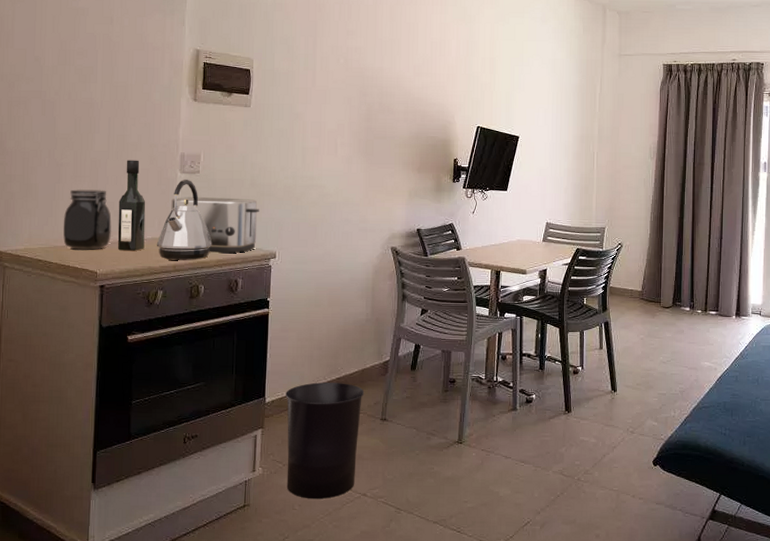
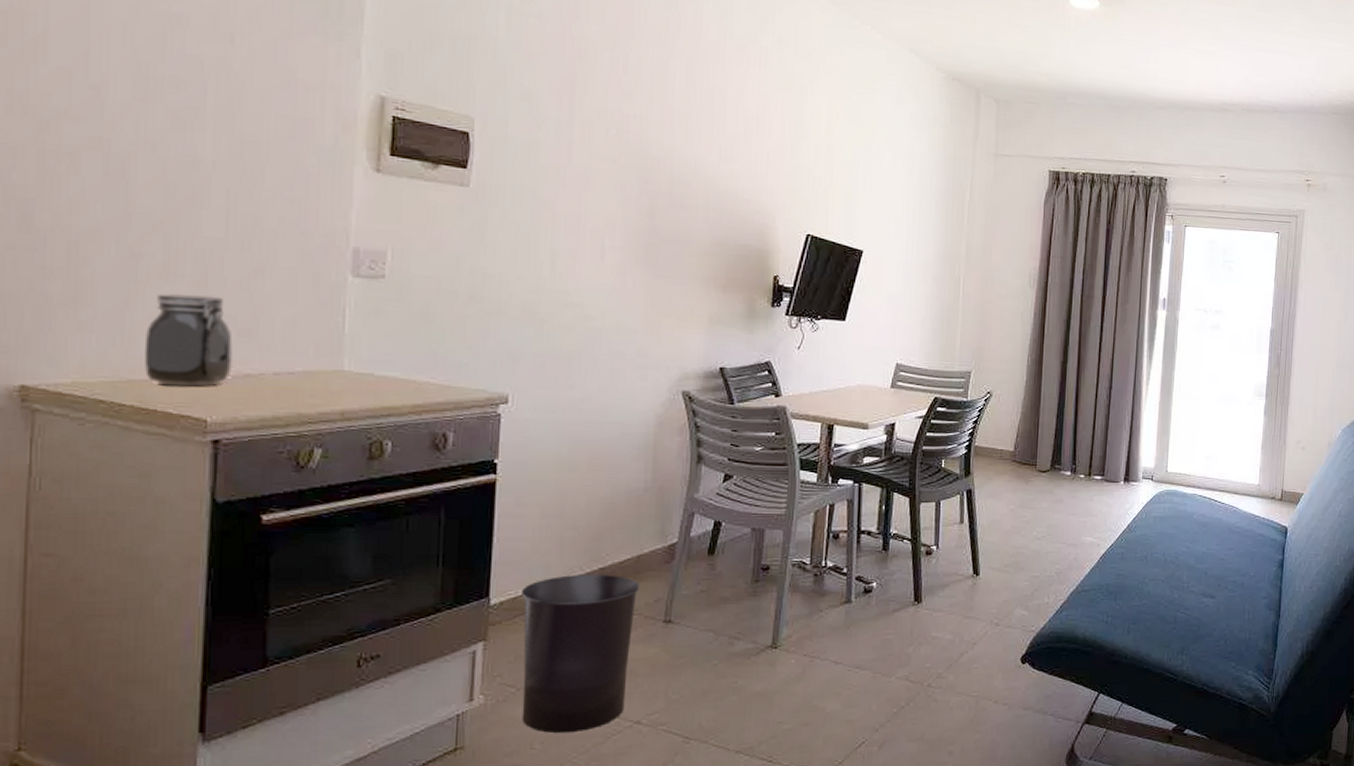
bottle: present [117,160,146,251] -> none [243,253,293,390]
kettle: present [156,179,212,261] -> none [311,285,406,406]
toaster: present [171,197,260,254] -> none [337,312,483,397]

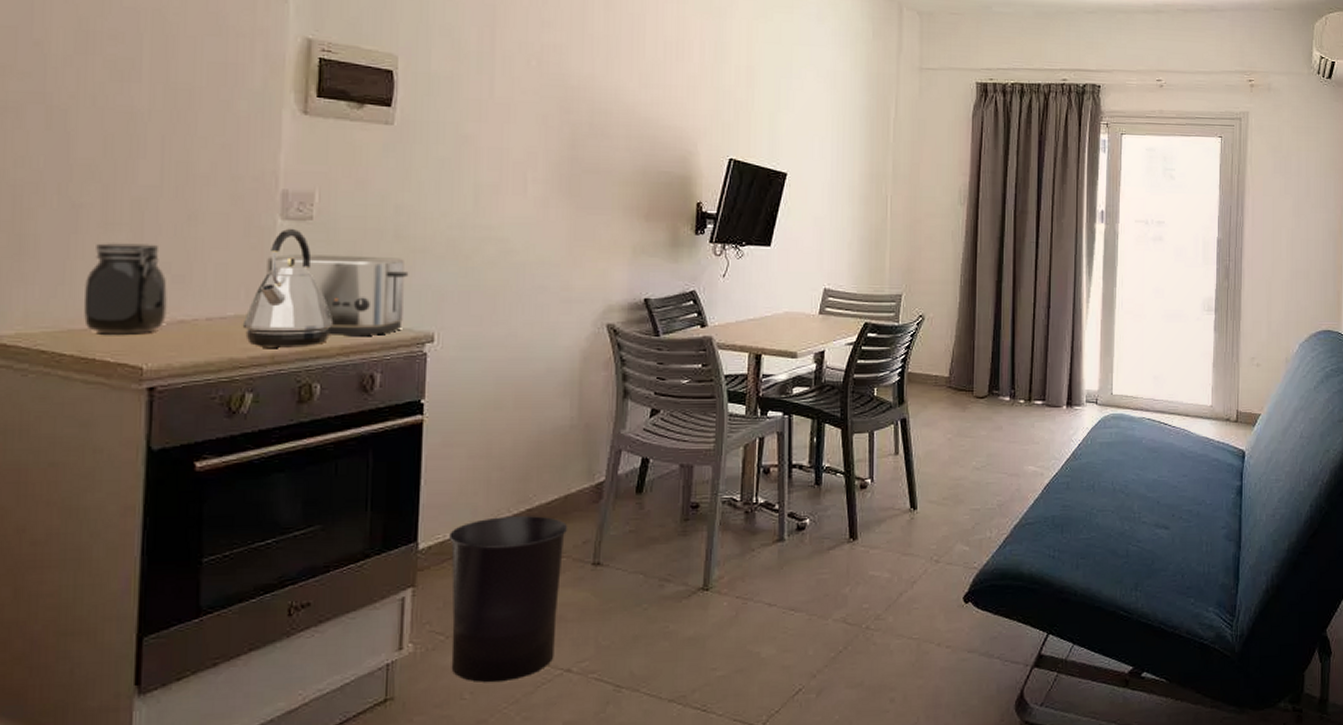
kettle: none [311,285,406,406] -> present [242,228,334,349]
toaster: none [337,312,483,397] -> present [266,254,409,337]

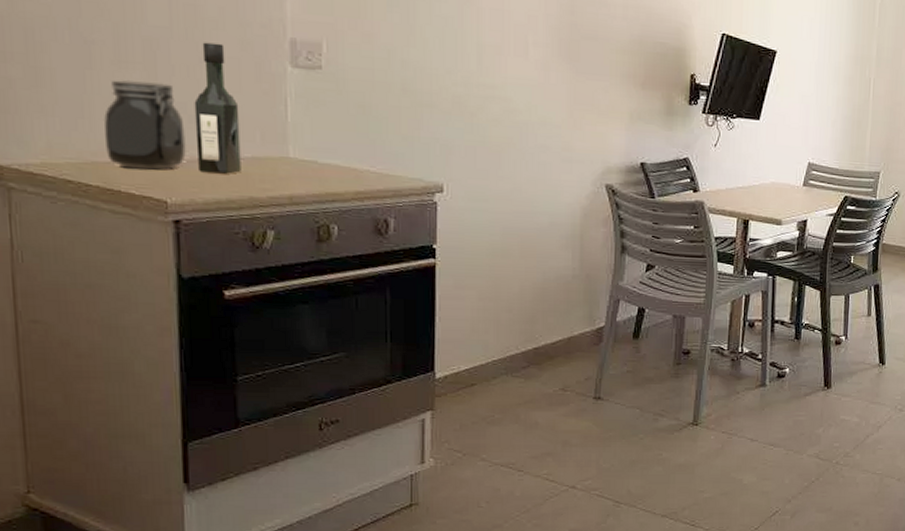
bottle: none [177,199,225,335] -> present [194,42,241,174]
kettle: present [242,228,334,349] -> none [260,76,347,192]
toaster: present [266,254,409,337] -> none [280,101,417,184]
waste bin: present [449,516,568,682] -> none [464,353,572,493]

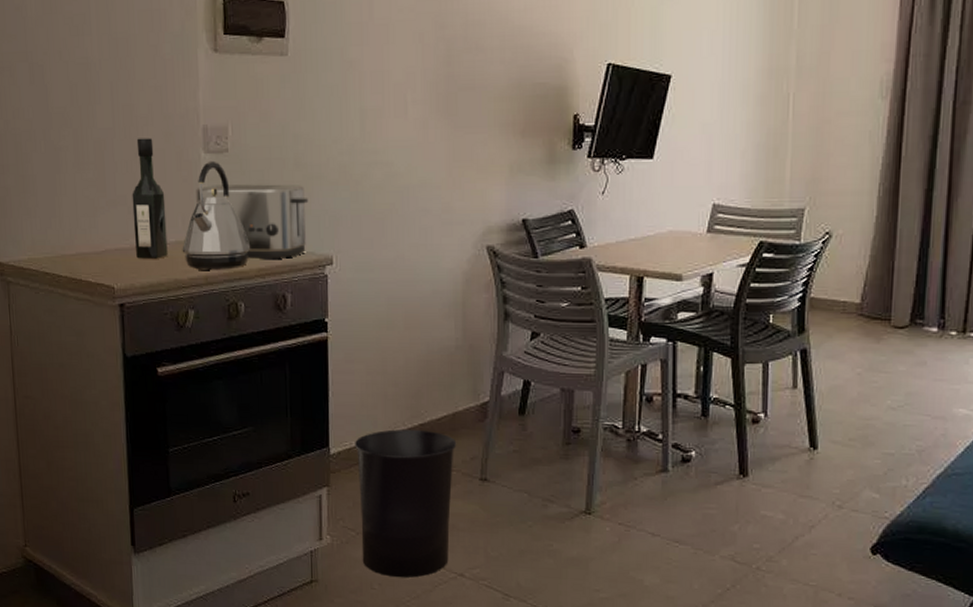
jar: present [104,79,186,170] -> none [69,179,127,259]
kettle: none [260,76,347,192] -> present [182,160,251,271]
toaster: none [280,101,417,184] -> present [196,184,309,260]
waste bin: none [464,353,572,493] -> present [355,429,457,578]

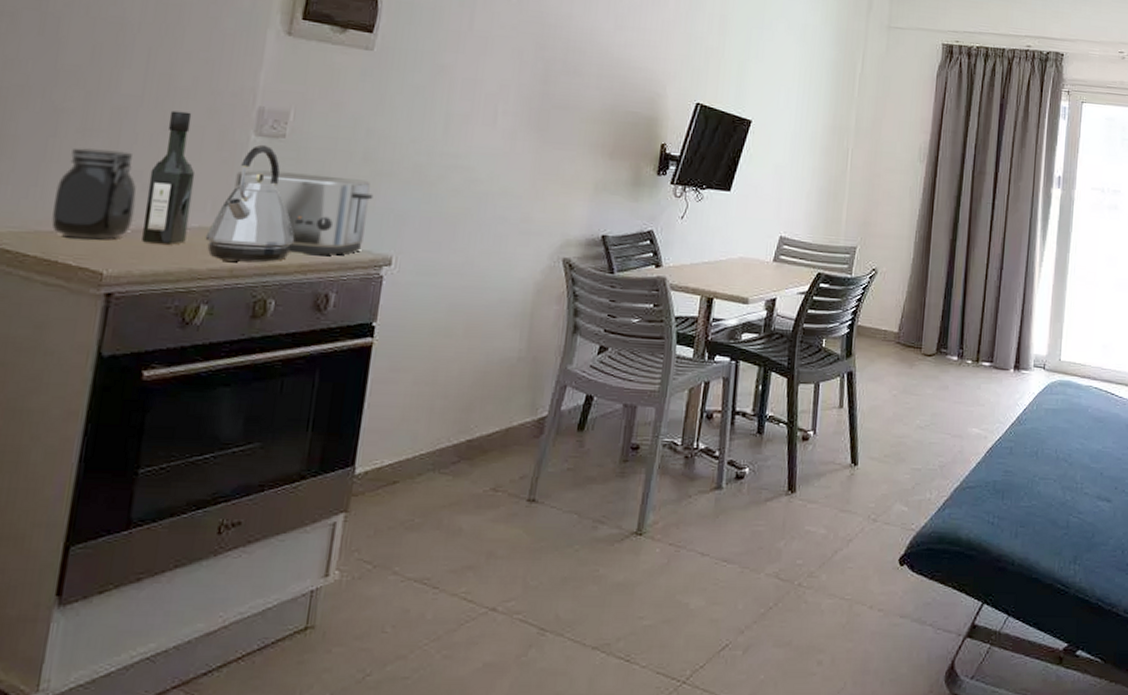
jar: none [69,179,127,259] -> present [51,147,137,240]
waste bin: present [355,429,457,578] -> none [375,446,507,616]

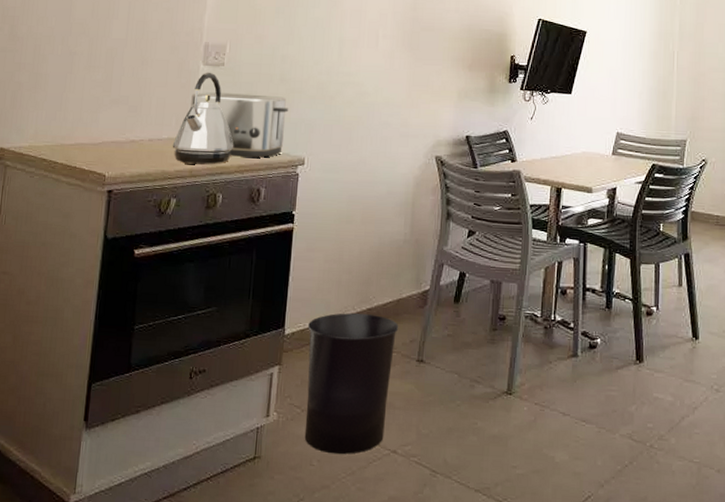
jar: present [51,147,137,240] -> none [71,80,125,150]
bottle: present [142,110,196,245] -> none [130,49,164,152]
waste bin: none [375,446,507,616] -> present [304,313,399,454]

